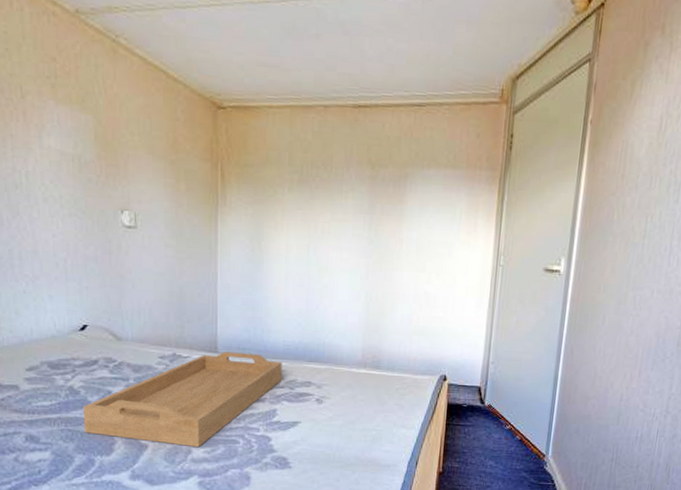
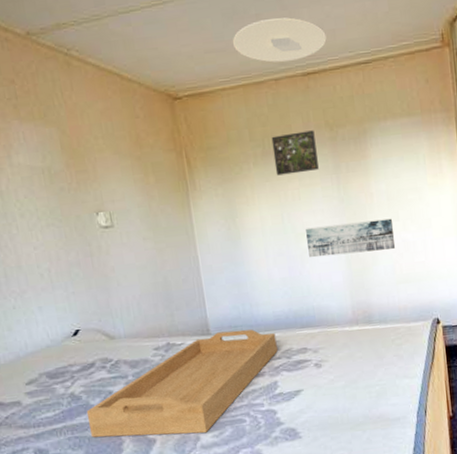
ceiling light: none [287,41,385,90] -> present [232,17,327,63]
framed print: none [309,164,355,207] -> present [271,130,319,176]
wall art: none [329,263,418,299] -> present [306,218,396,258]

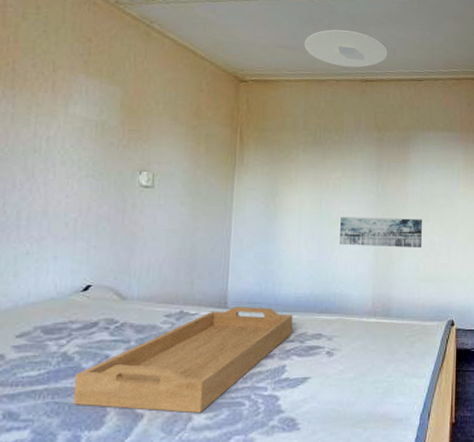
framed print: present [271,130,319,176] -> none [322,128,364,165]

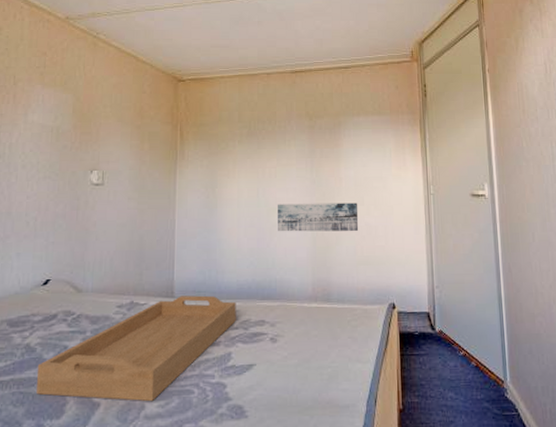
ceiling light: present [303,29,388,68] -> none [235,26,315,60]

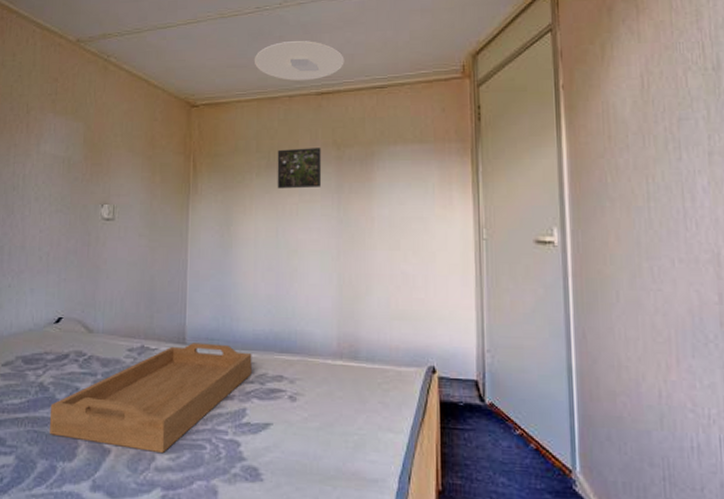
ceiling light: none [235,26,315,60] -> present [254,41,344,80]
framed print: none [257,118,296,154] -> present [277,148,321,189]
wall art: present [278,202,359,232] -> none [299,245,393,280]

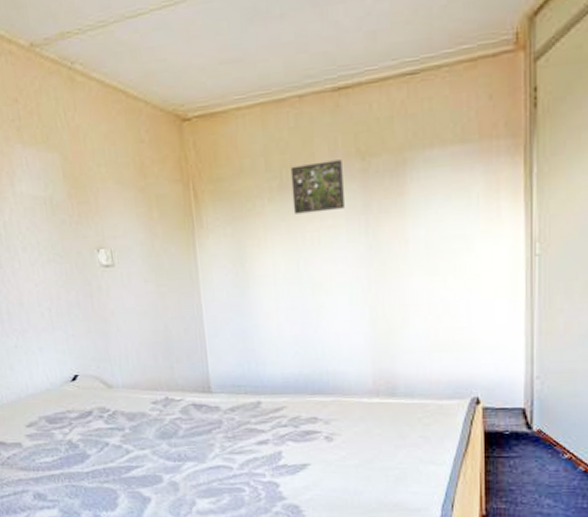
serving tray: present [49,343,252,454] -> none [83,390,284,498]
ceiling light: present [254,41,344,80] -> none [251,17,365,75]

